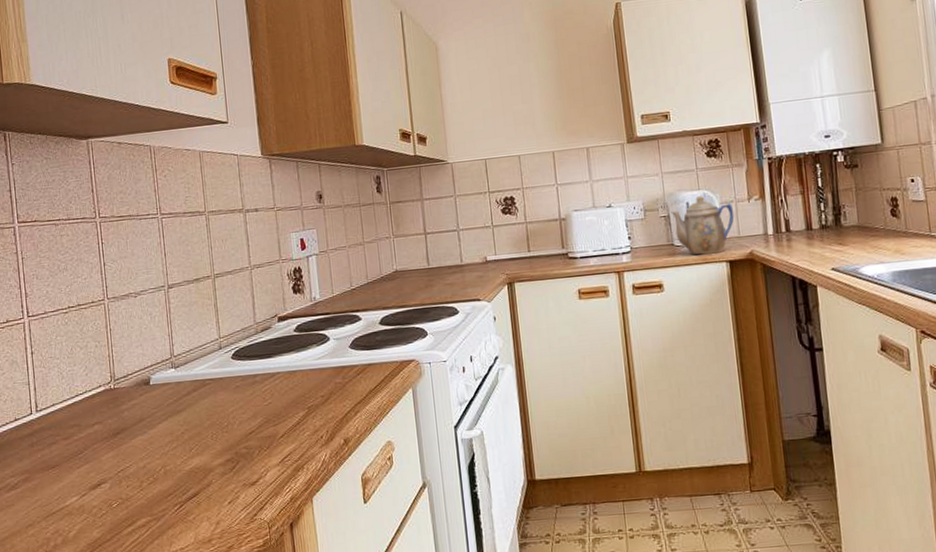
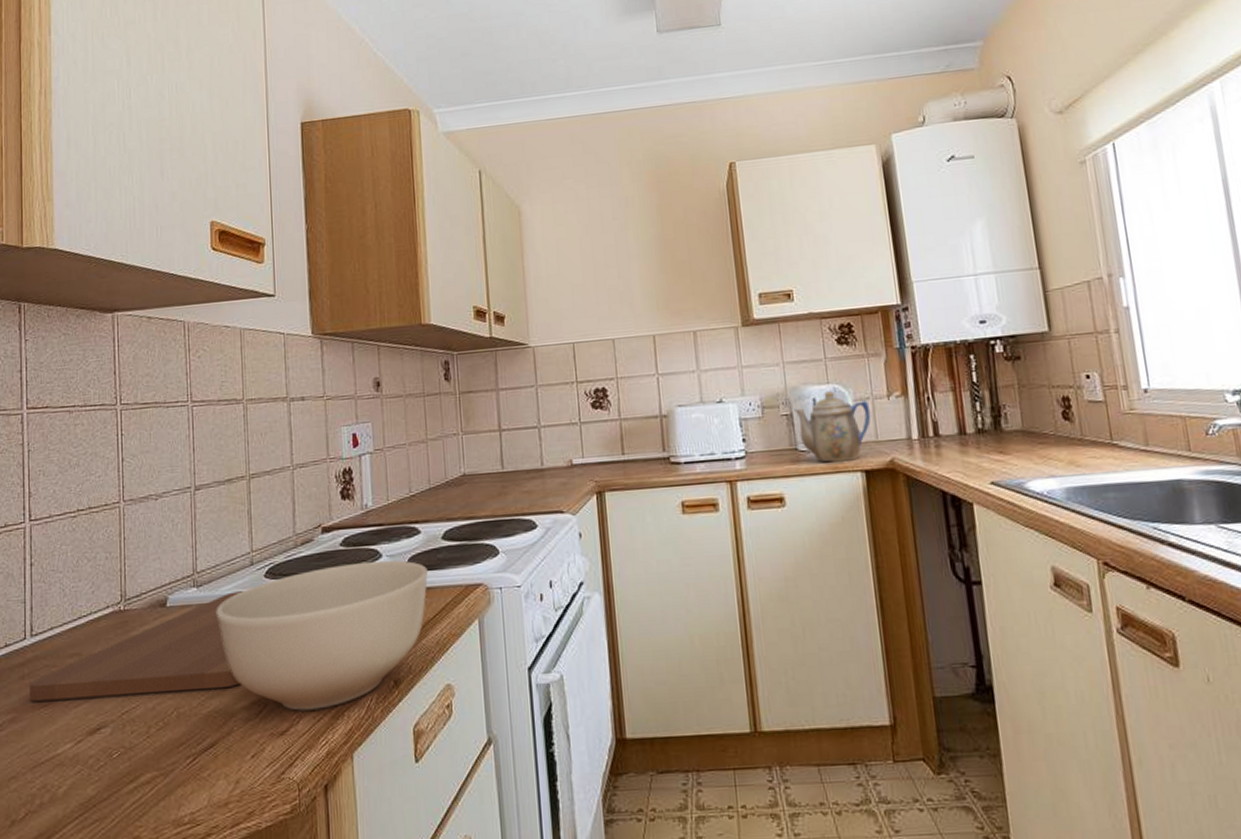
cutting board: none [38,370,215,464] -> present [29,591,243,702]
bowl: none [192,342,369,466] -> present [215,560,429,711]

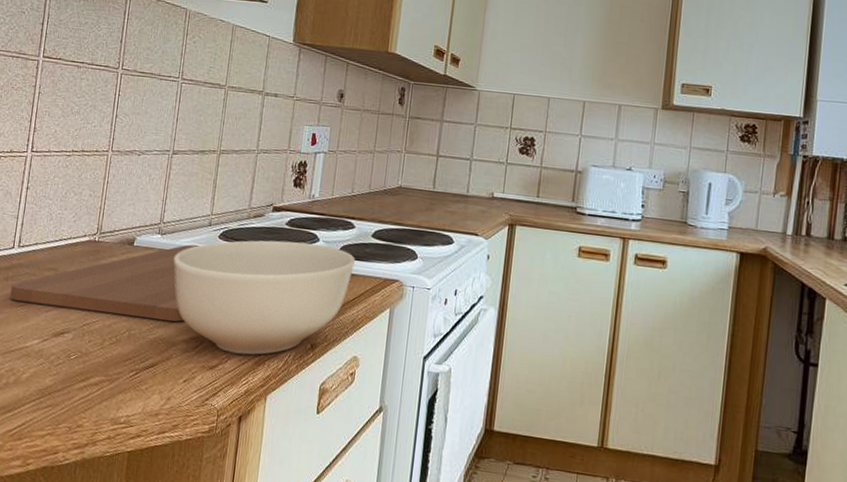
teapot: present [794,391,871,463] -> none [691,179,756,242]

